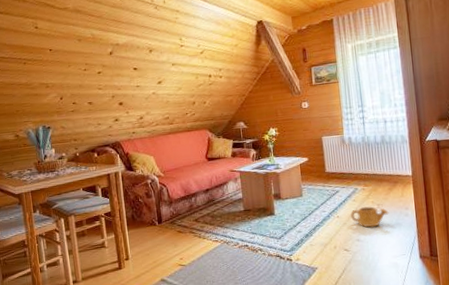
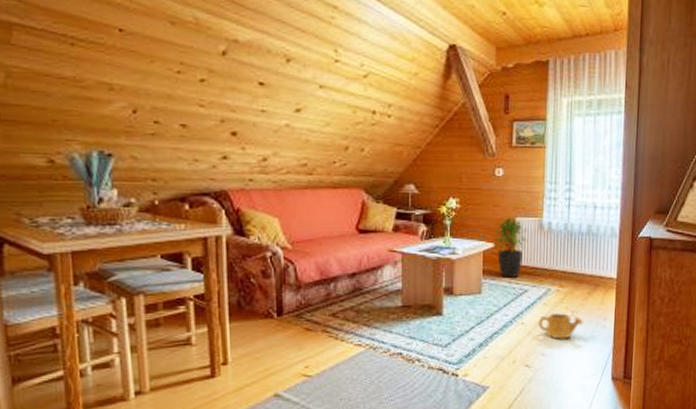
potted plant: none [306,136,333,183] -> present [492,216,527,278]

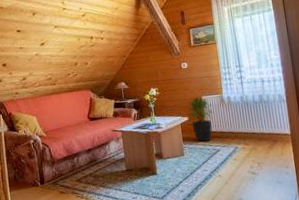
watering can: present [537,313,584,340] -> none [231,165,270,187]

